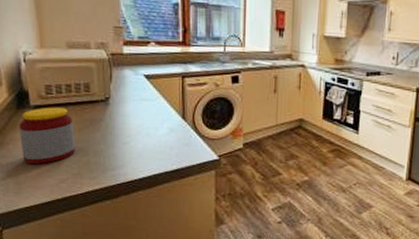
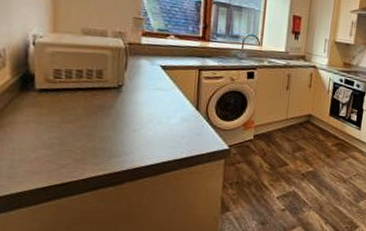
jar: present [19,107,75,165] -> none [20,91,82,149]

